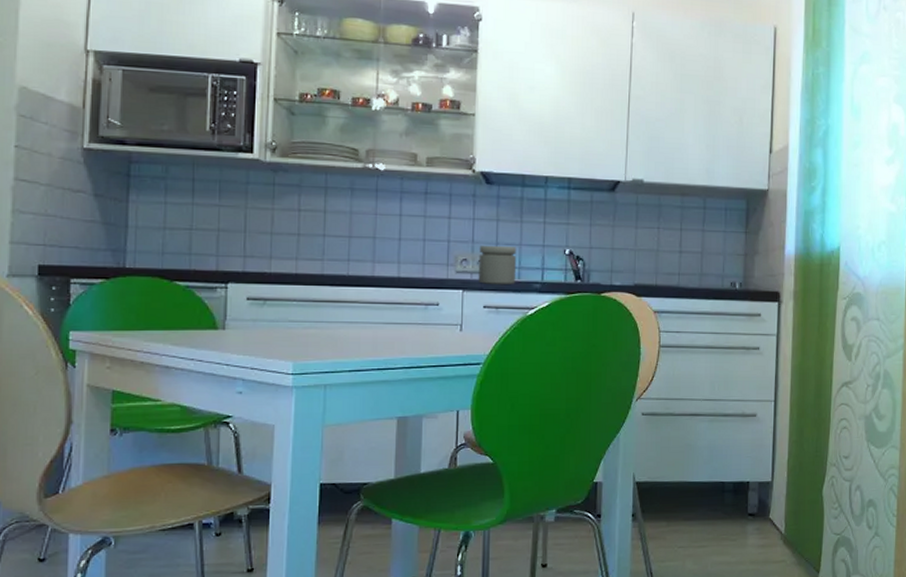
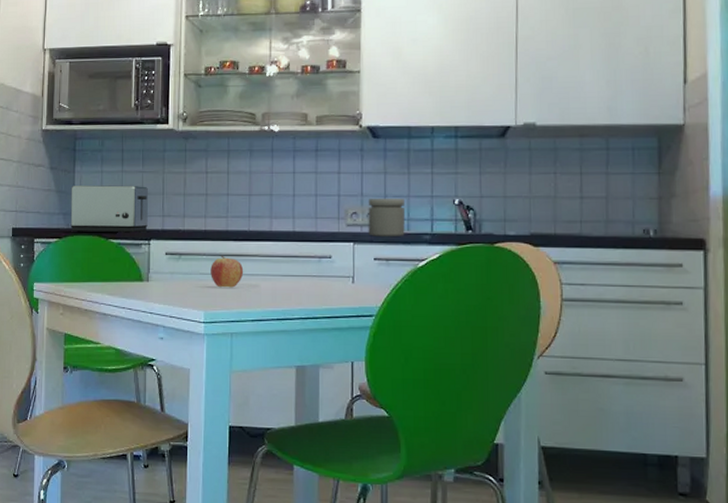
toaster: none [122,218,226,276] -> present [70,185,148,234]
fruit: none [302,301,341,336] -> present [211,255,244,288]

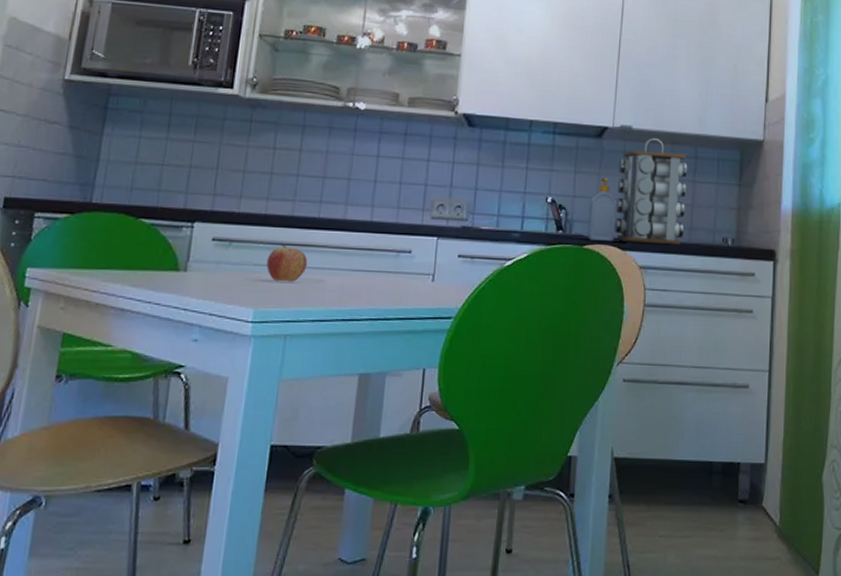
toaster: present [70,185,148,234] -> none [88,151,198,214]
jar: present [368,198,405,238] -> none [454,190,496,234]
soap bottle: none [497,176,526,240] -> present [587,177,617,242]
spice rack: none [524,133,600,241] -> present [614,138,688,246]

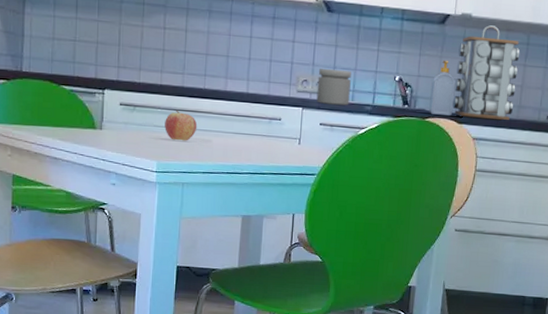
jar: none [454,190,496,234] -> present [316,68,351,107]

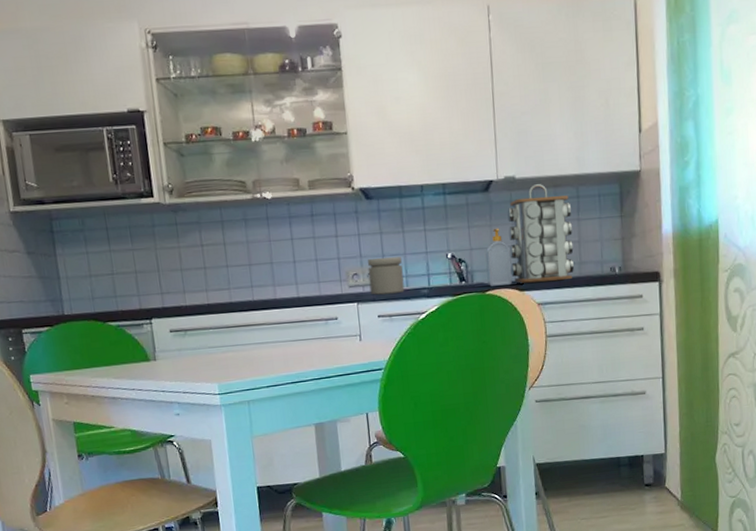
fruit: present [165,109,198,141] -> none [219,327,253,359]

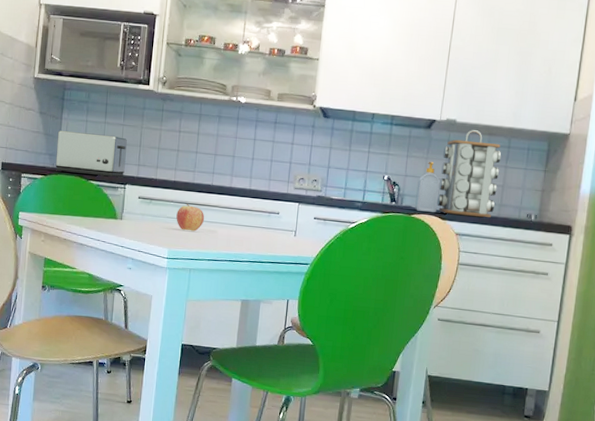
toaster: none [54,264,147,319] -> present [55,131,127,178]
fruit: none [219,327,253,359] -> present [176,203,205,231]
jar: present [367,257,405,296] -> none [311,167,344,203]

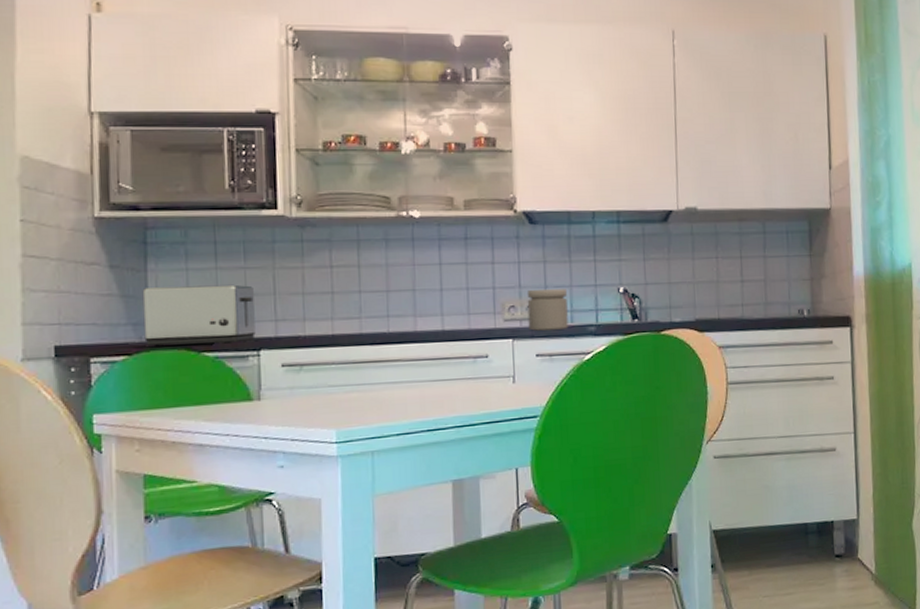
fruit: present [176,203,205,231] -> none [342,362,384,401]
jar: none [311,167,344,203] -> present [527,289,569,332]
soap bottle: present [415,161,440,213] -> none [661,262,692,326]
spice rack: present [437,130,502,219] -> none [687,217,759,325]

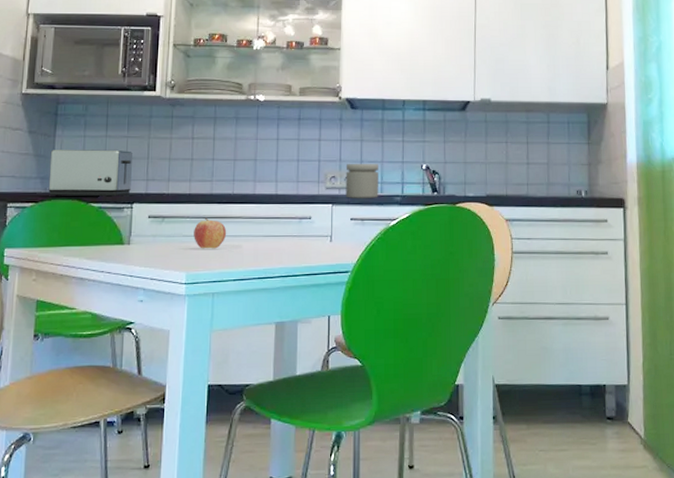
fruit: none [342,362,384,401] -> present [194,217,227,249]

